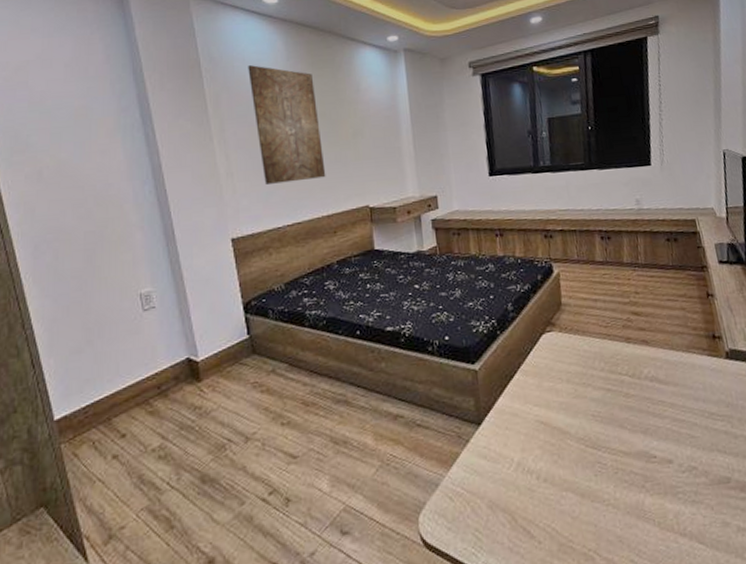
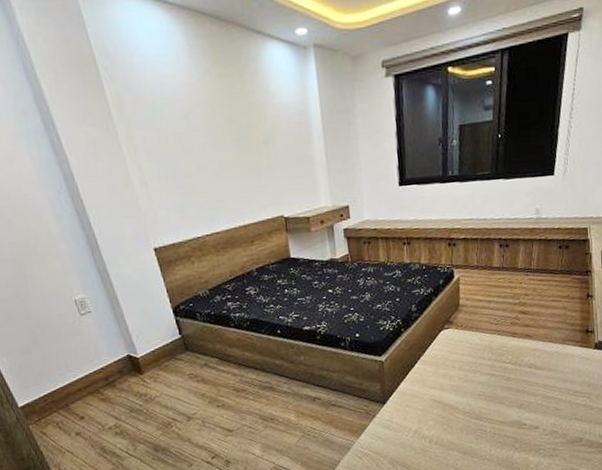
wall art: present [248,65,326,184] -> none [148,62,240,195]

